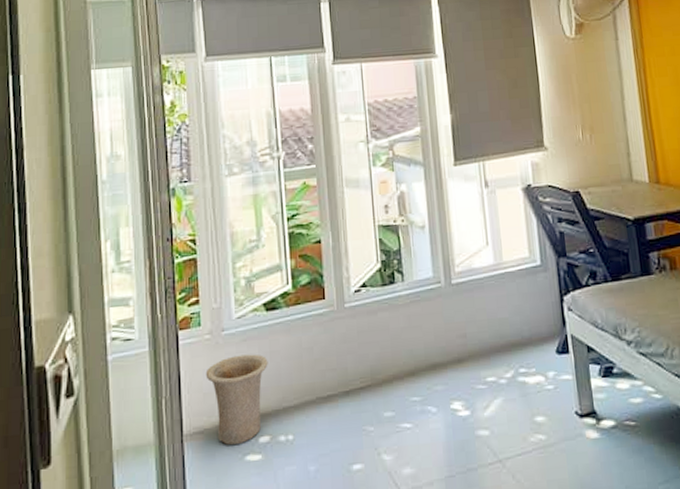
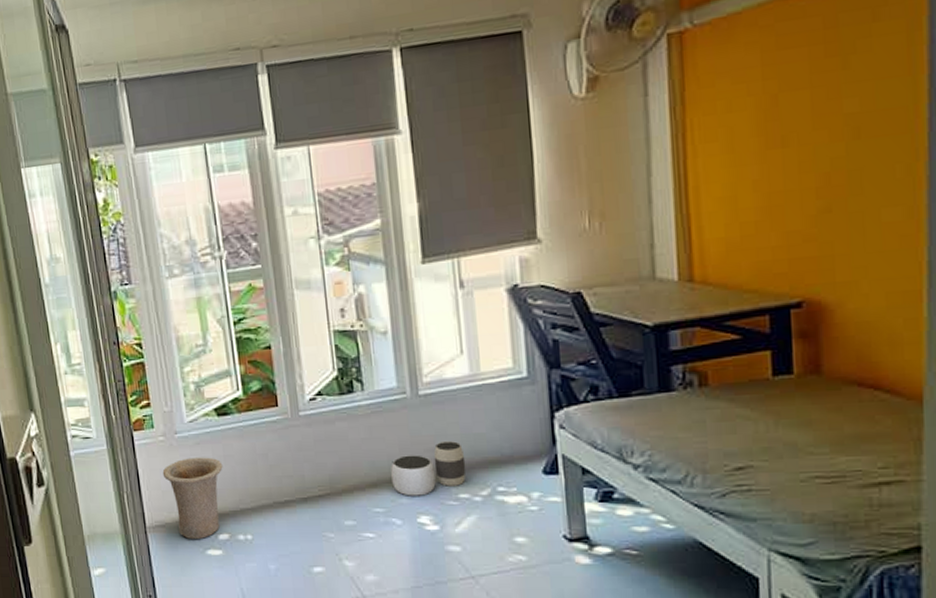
waste basket: none [427,326,493,383] -> present [391,441,466,496]

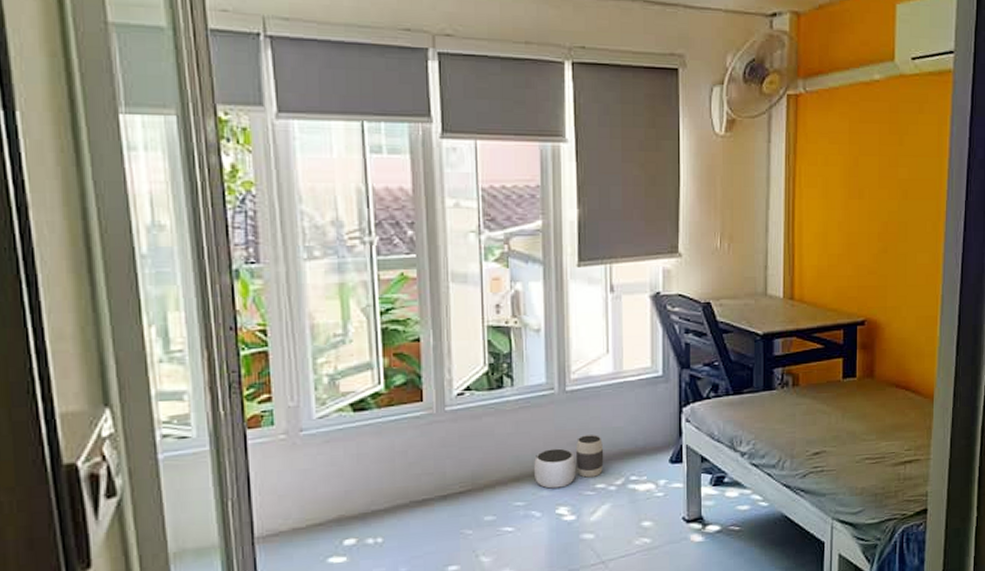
vase: present [162,457,223,539] -> none [280,456,355,547]

